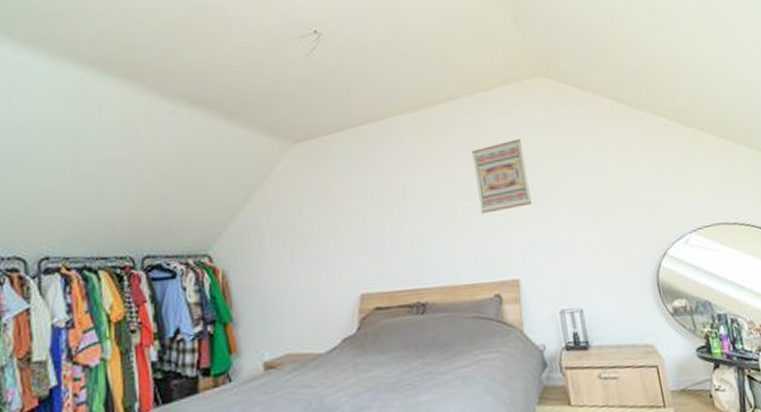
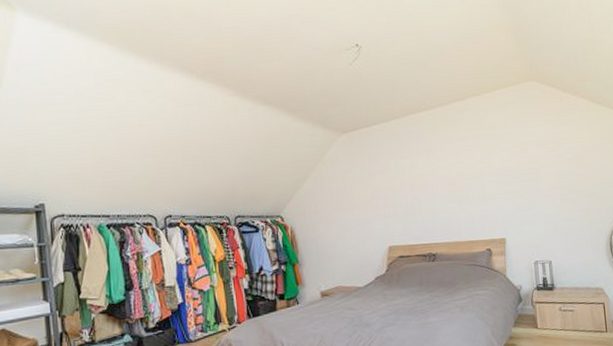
wall art: present [471,139,532,214] -> none [474,131,518,189]

